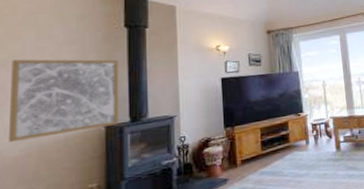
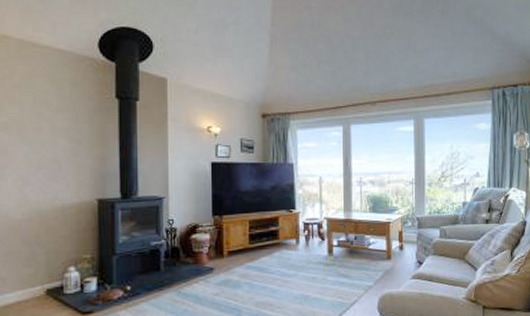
wall art: present [7,59,119,142] -> none [11,124,111,204]

